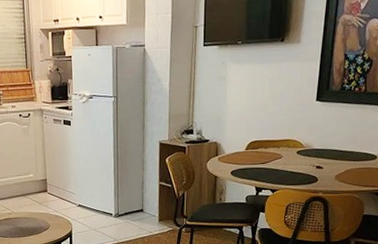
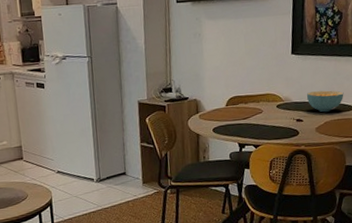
cereal bowl: none [328,138,368,161] -> present [306,90,344,113]

